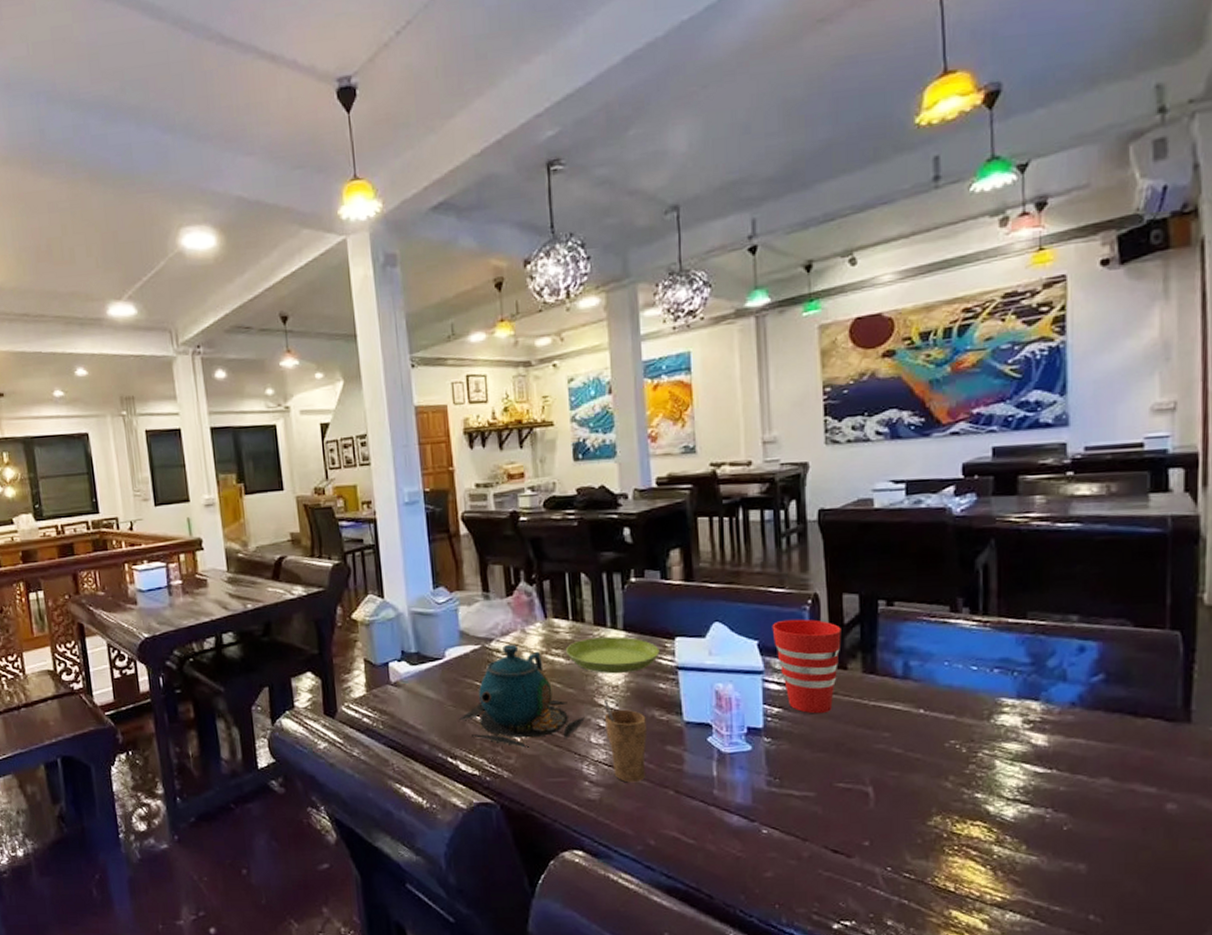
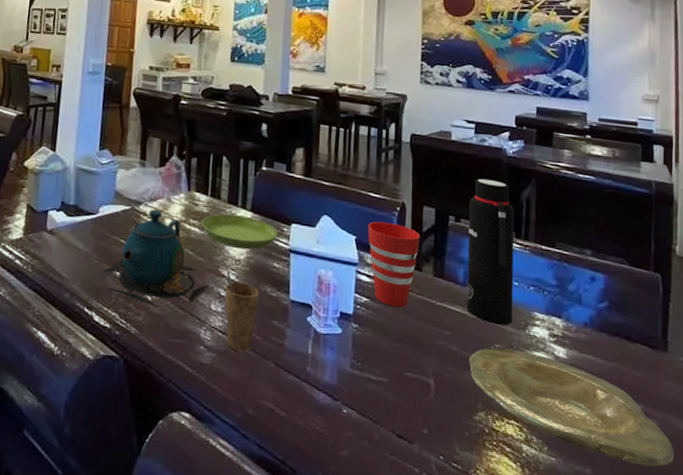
water bottle: none [904,548,972,718] -> present [466,178,515,325]
plate: none [916,744,1202,855] -> present [468,348,675,467]

